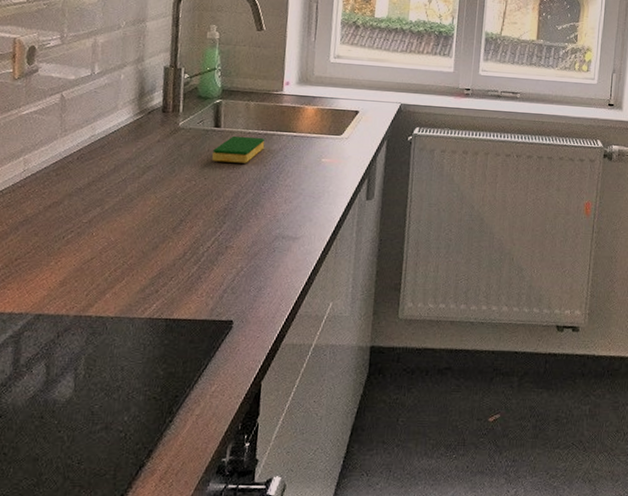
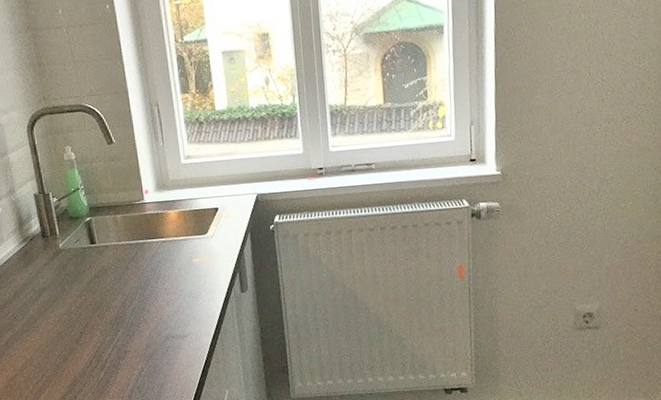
dish sponge: present [212,135,265,163] -> none [94,248,139,276]

